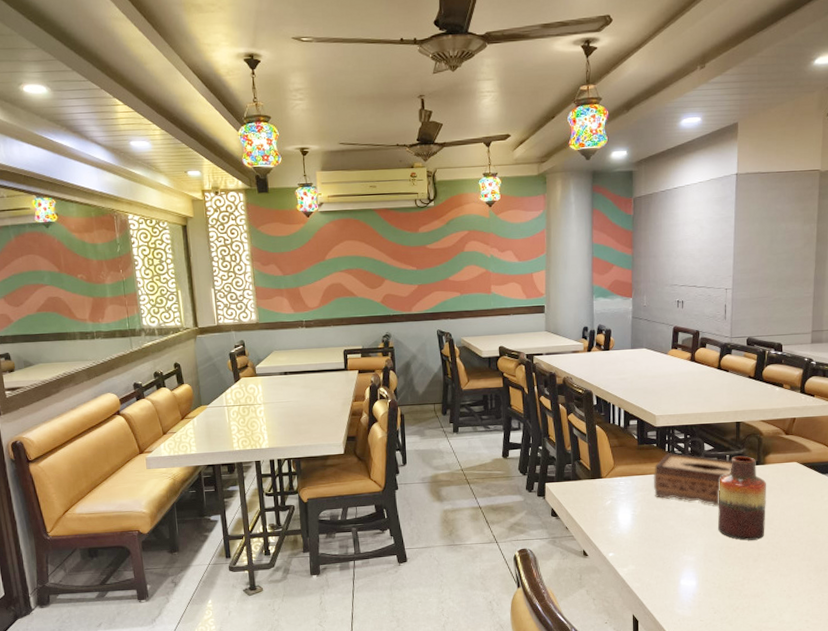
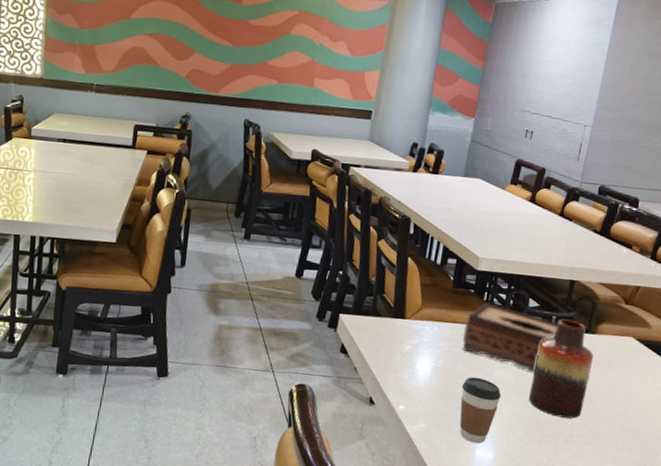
coffee cup: none [659,518,694,575] -> present [459,376,501,444]

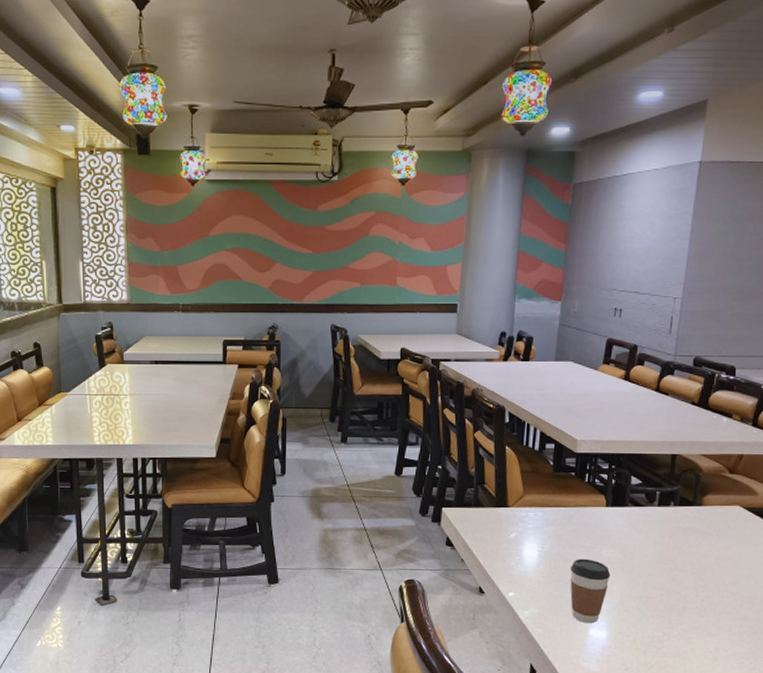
tissue box: present [462,301,558,372] -> none [567,483,662,549]
vase: present [529,318,594,419] -> none [639,493,702,592]

